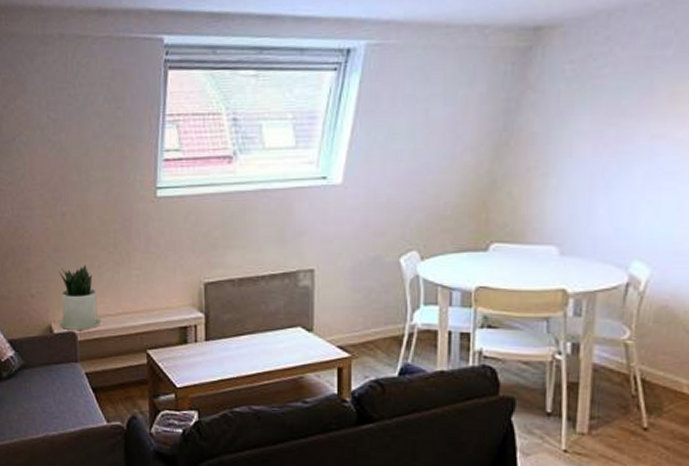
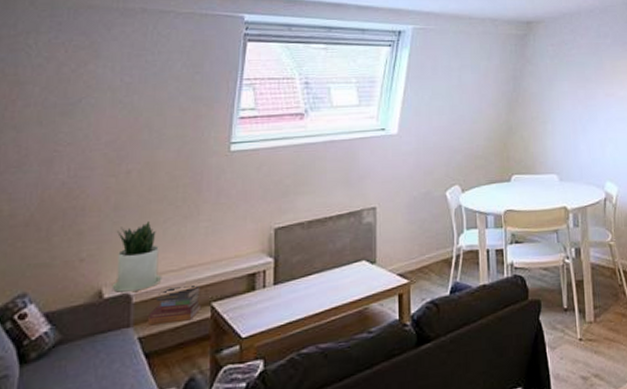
books: none [92,331,138,364] -> present [148,285,202,325]

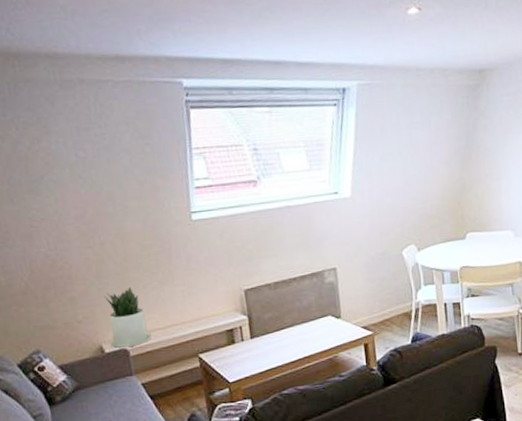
books: present [148,285,202,325] -> none [146,340,191,373]

